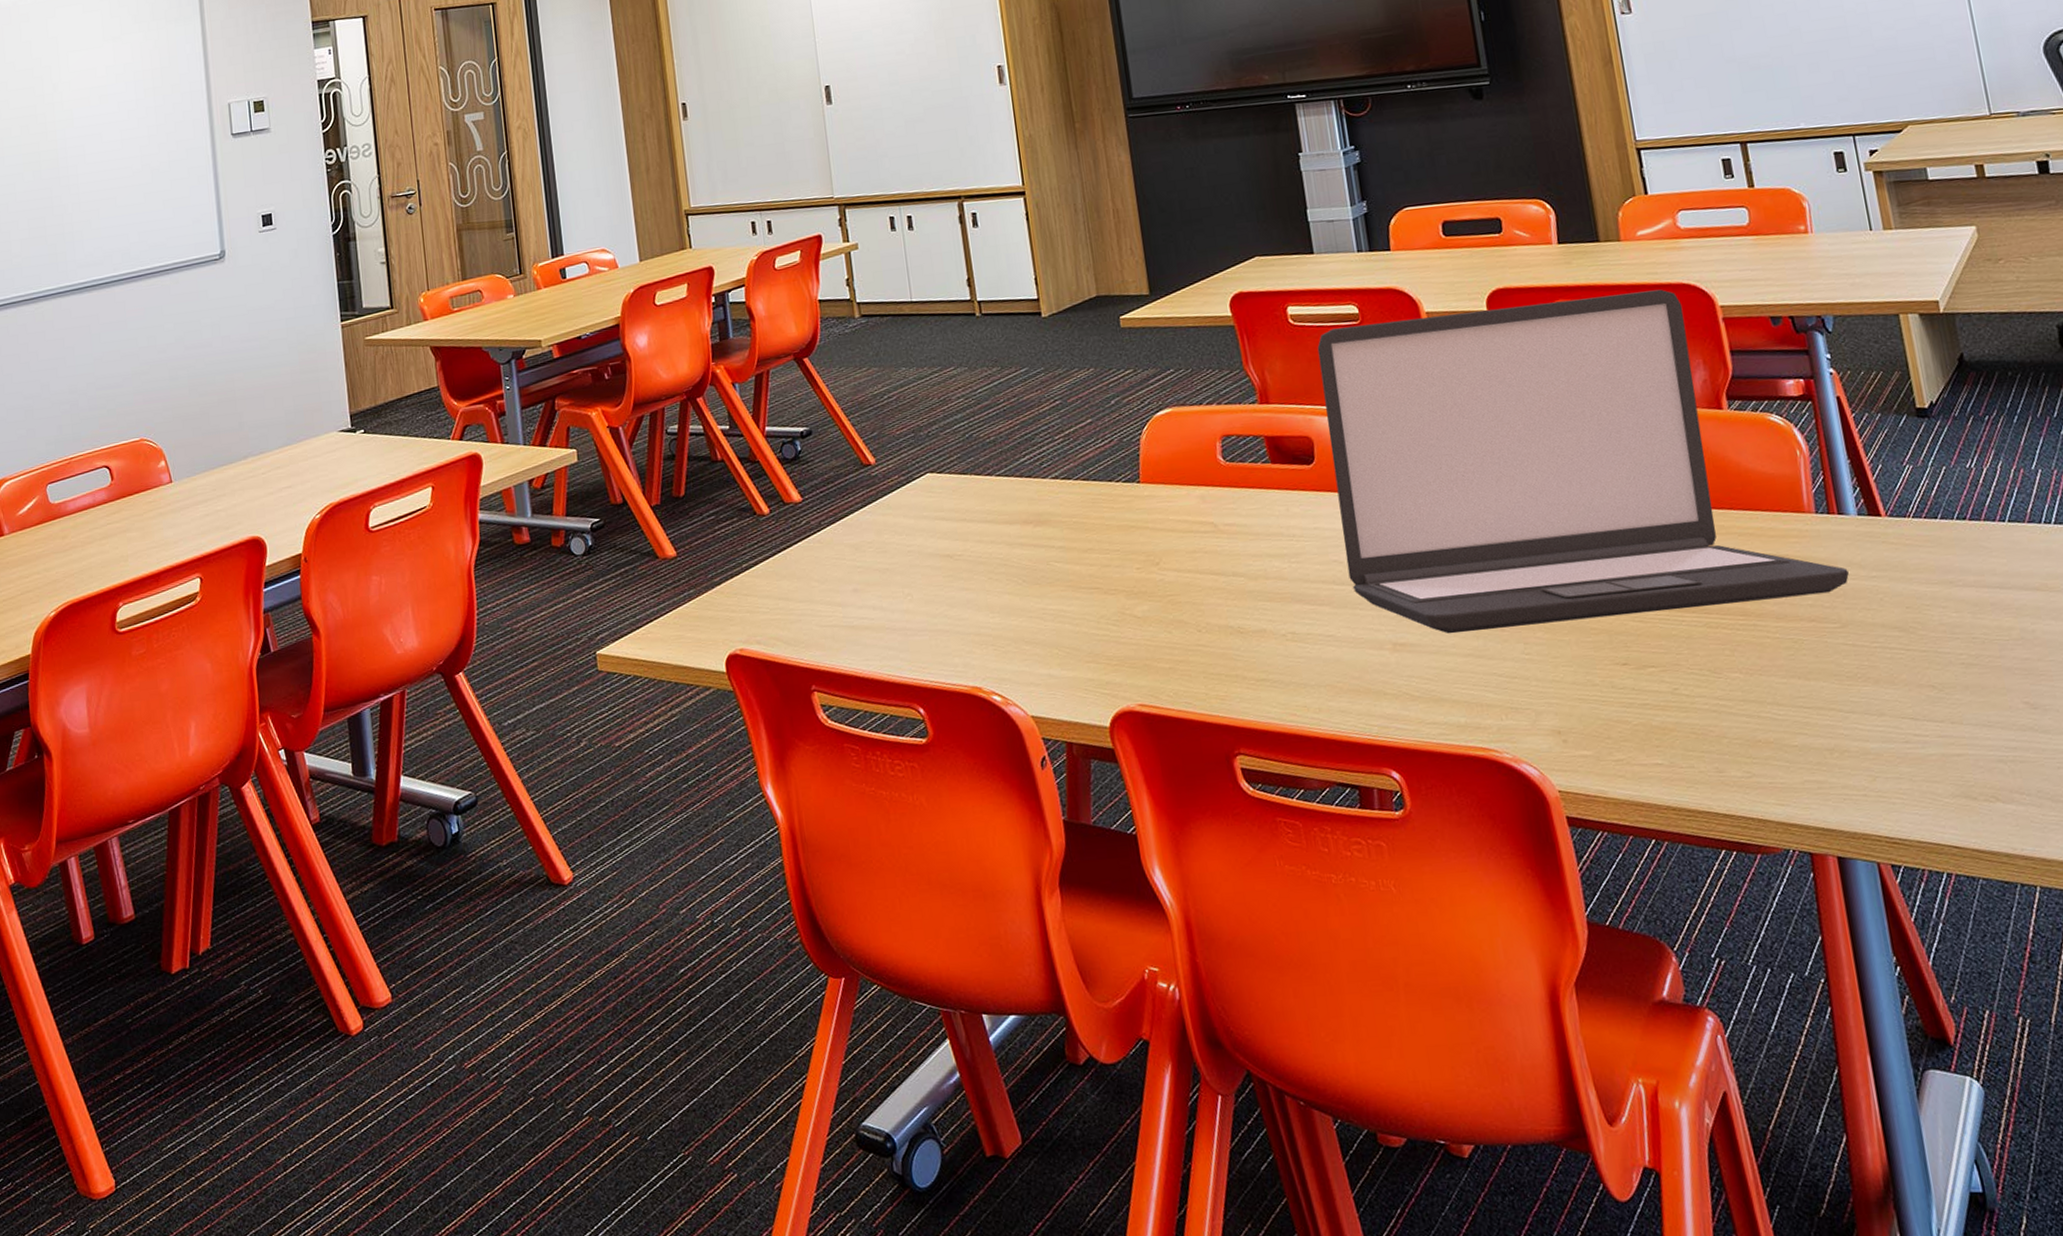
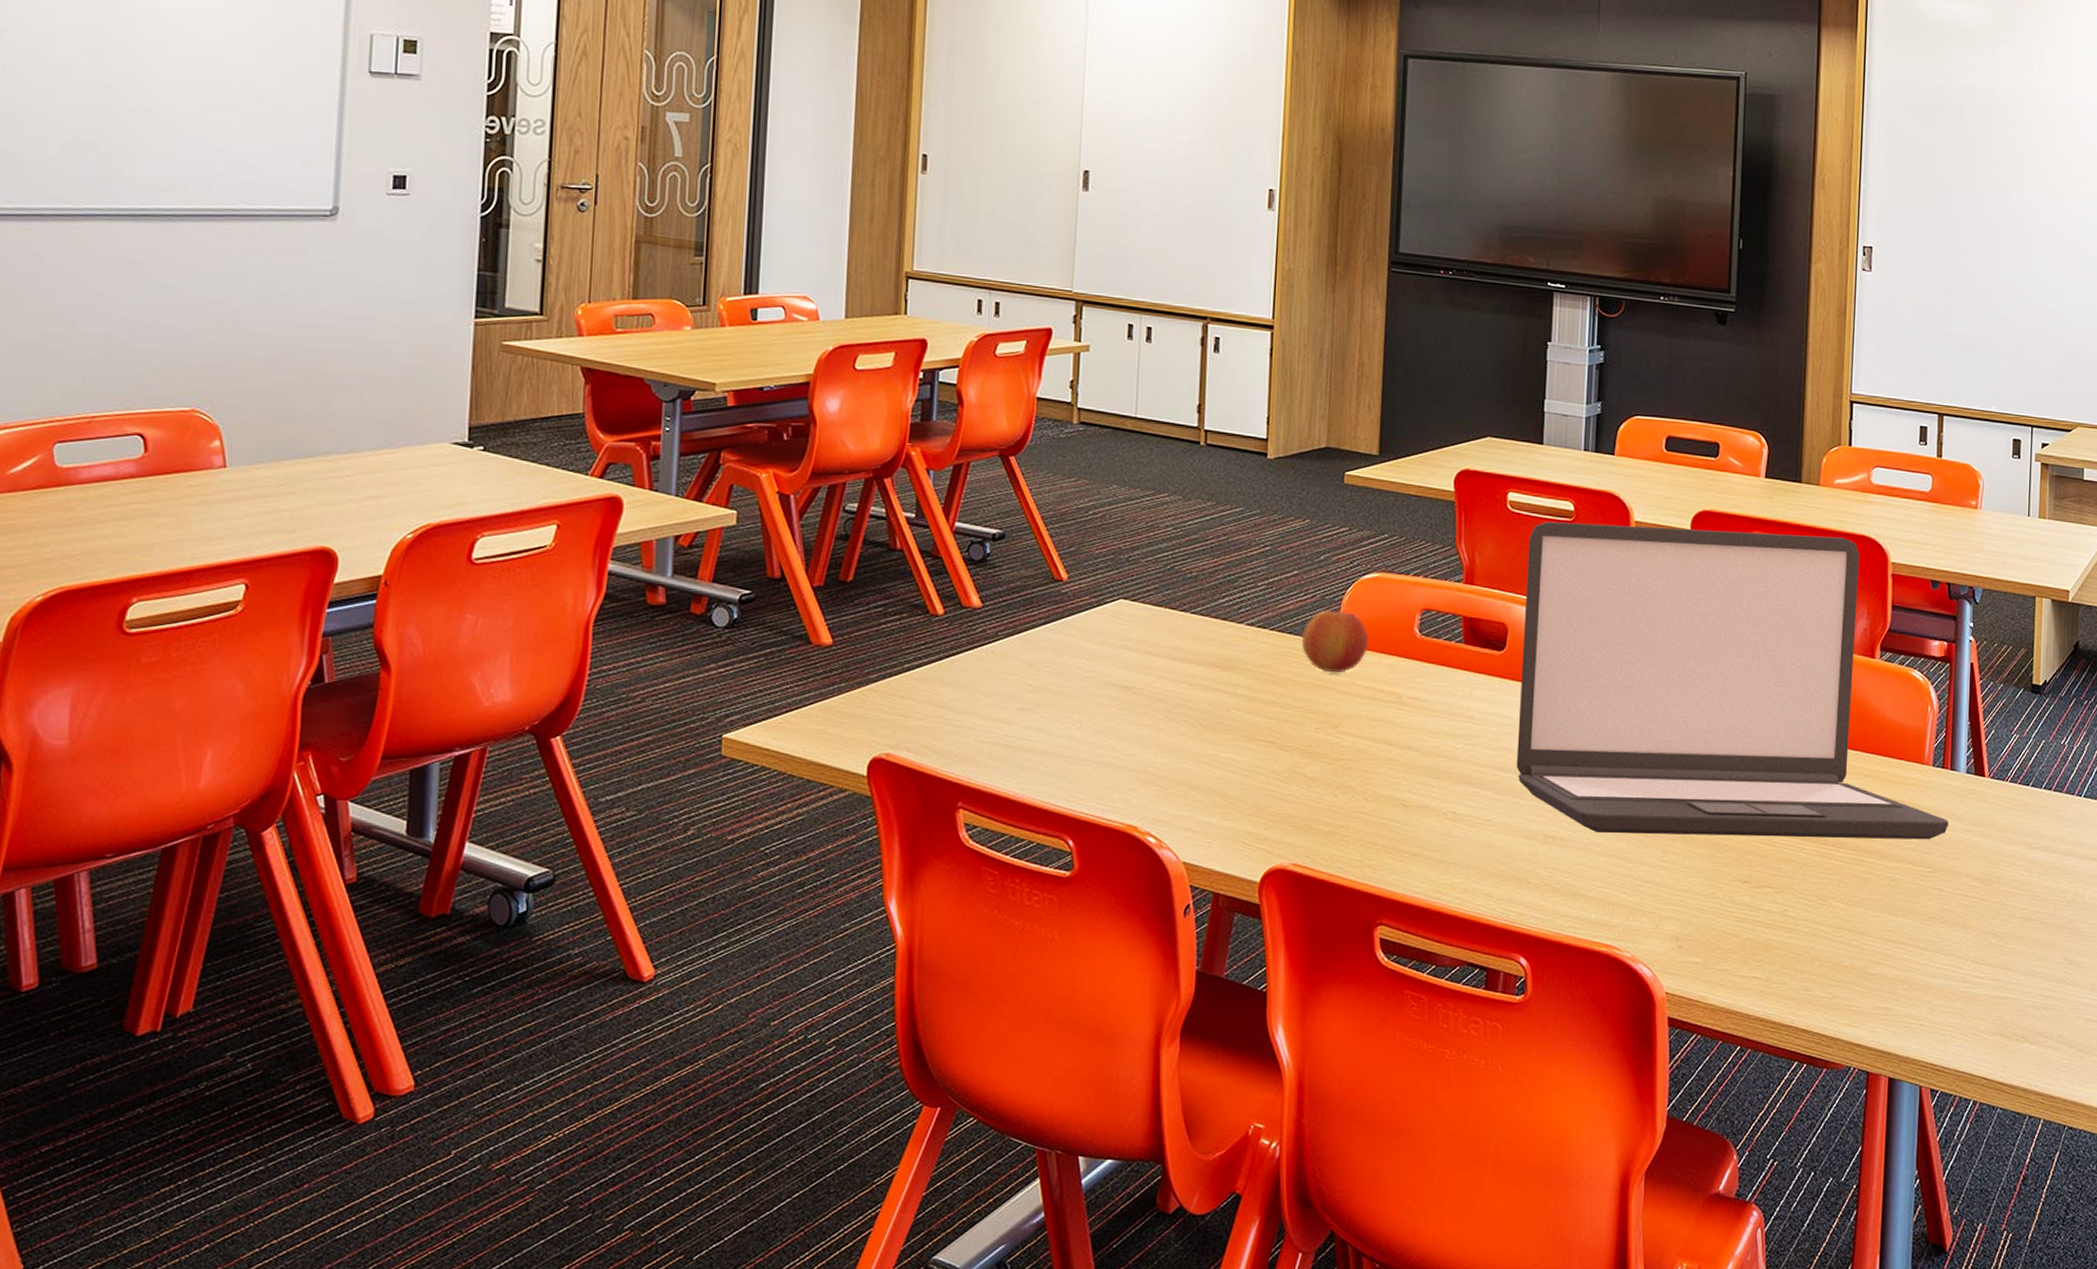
apple: none [1106,445,1175,512] -> present [1301,605,1369,673]

